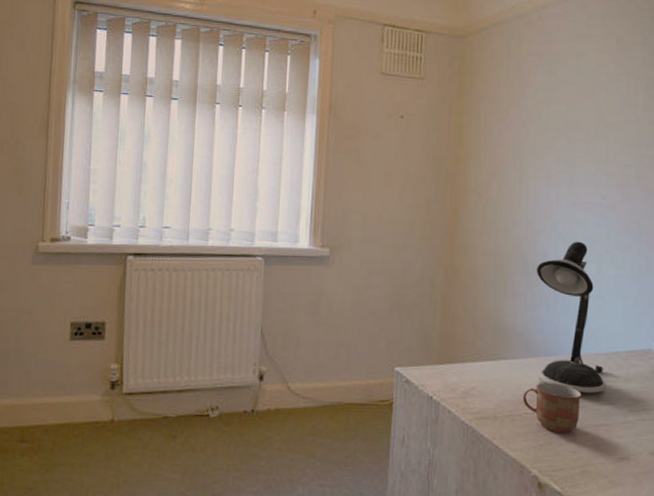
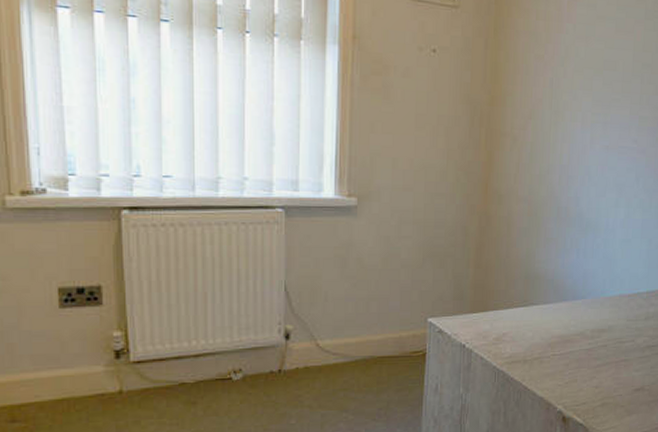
mug: present [522,382,582,434] -> none [551,324,605,371]
desk lamp: present [536,241,606,393] -> none [568,186,628,332]

